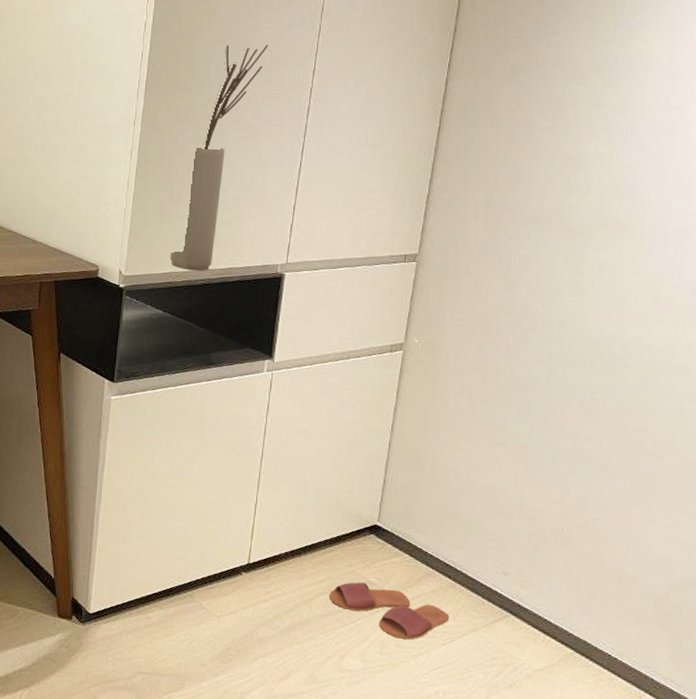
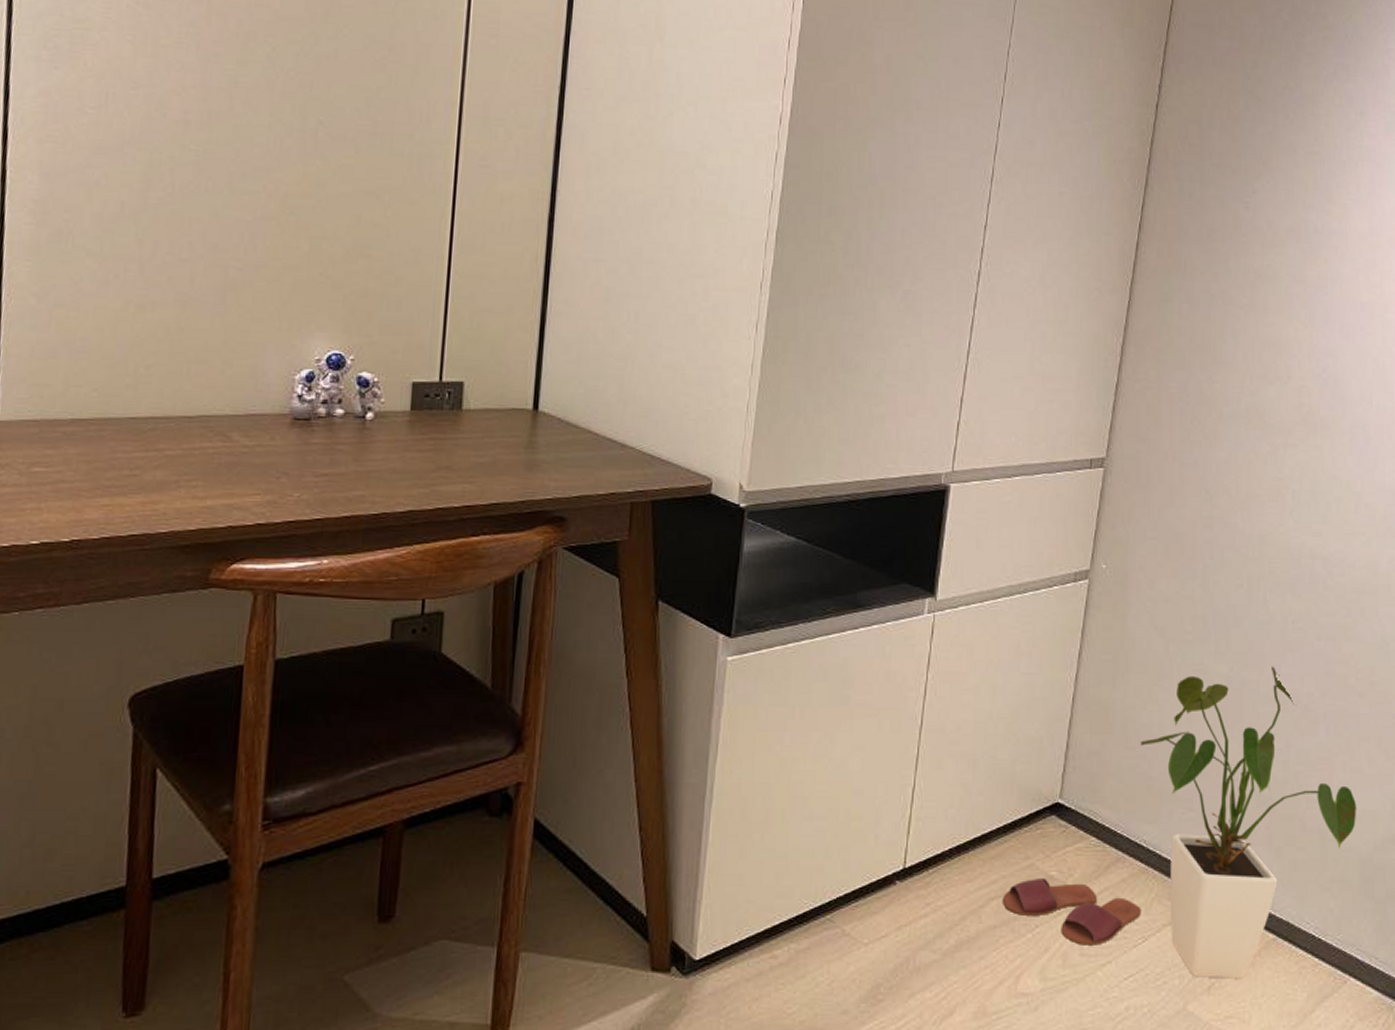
vase: present [170,45,269,271] -> none [806,187,932,484]
house plant: none [448,428,654,682] -> present [1140,666,1357,979]

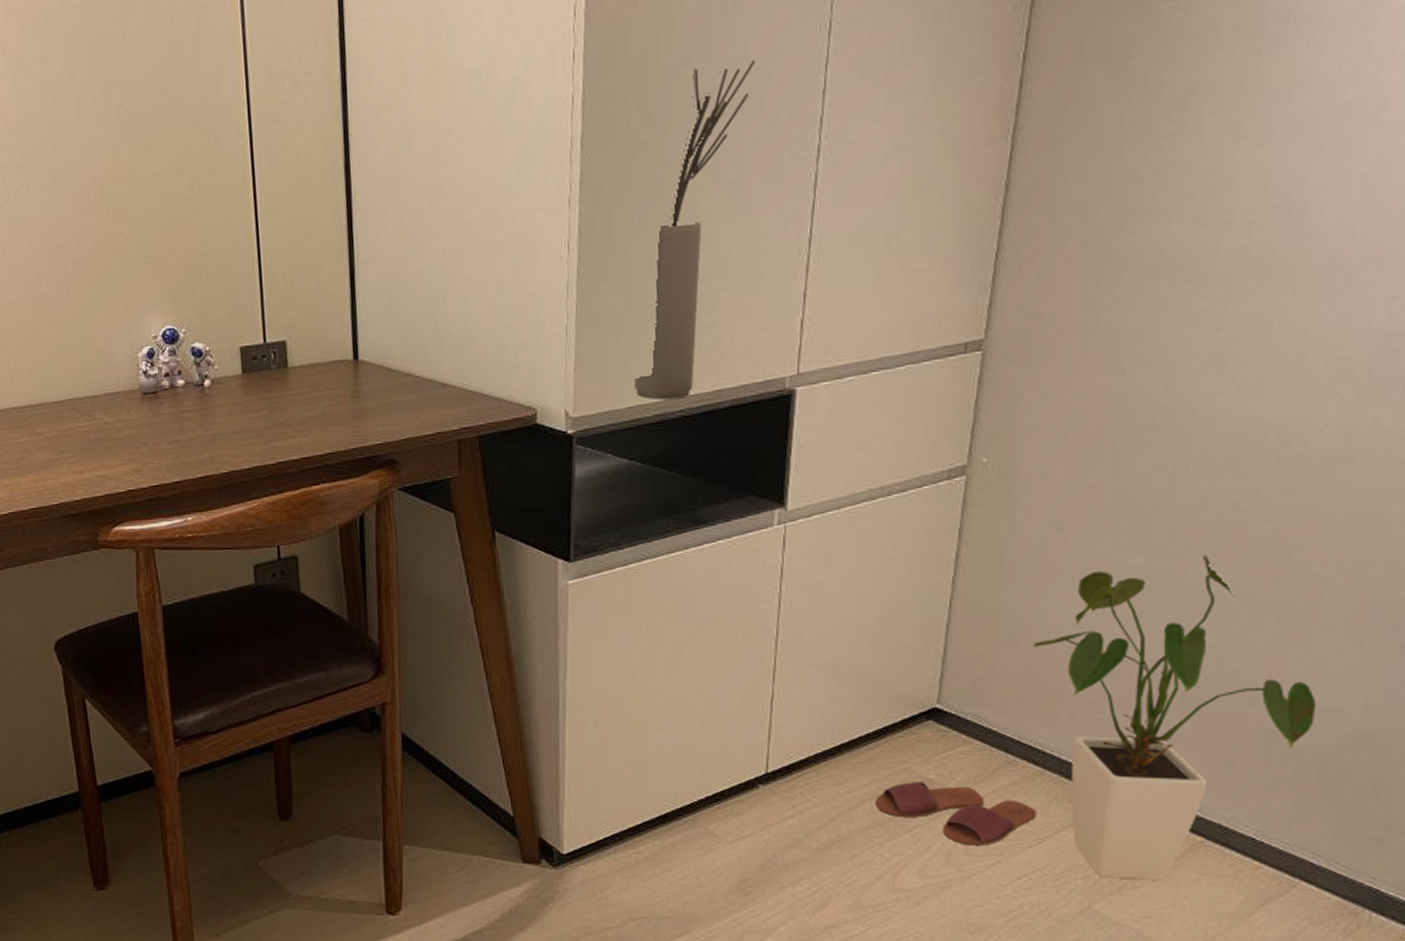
vase: none [806,187,932,484] -> present [633,60,756,400]

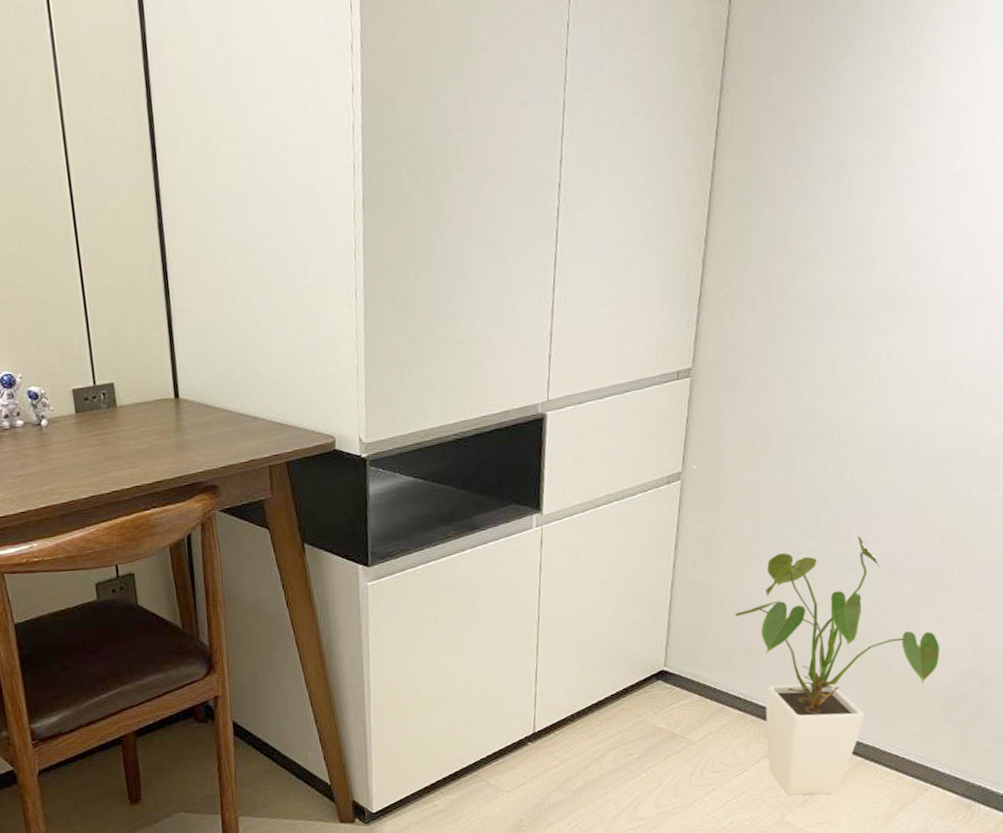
vase: present [633,60,756,400] -> none [415,133,505,426]
slippers: present [876,782,1037,846] -> none [620,730,741,779]

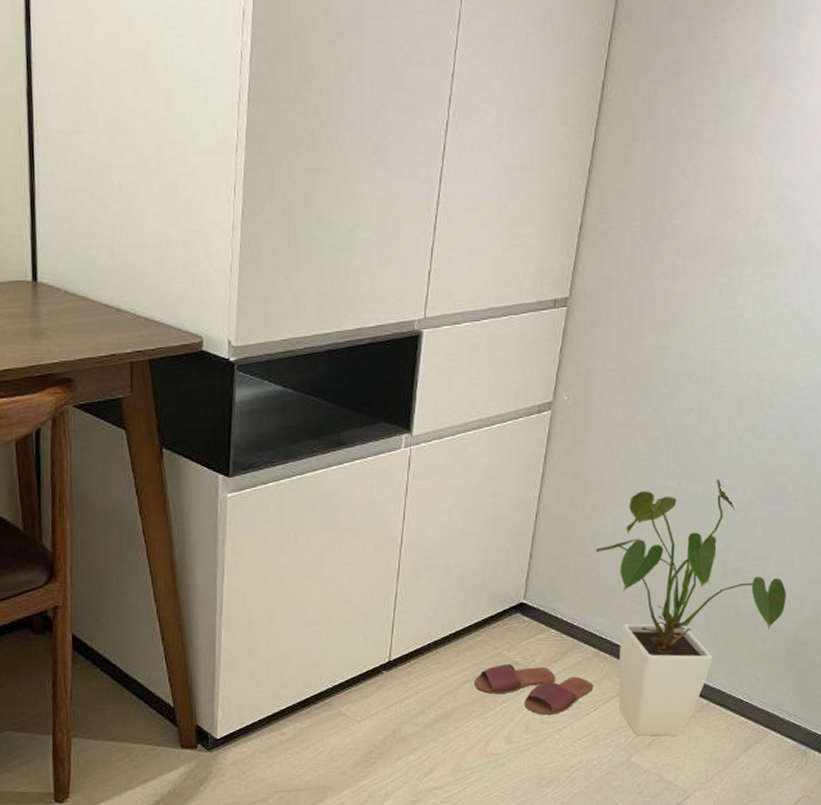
slippers: none [620,730,741,779] -> present [475,664,594,715]

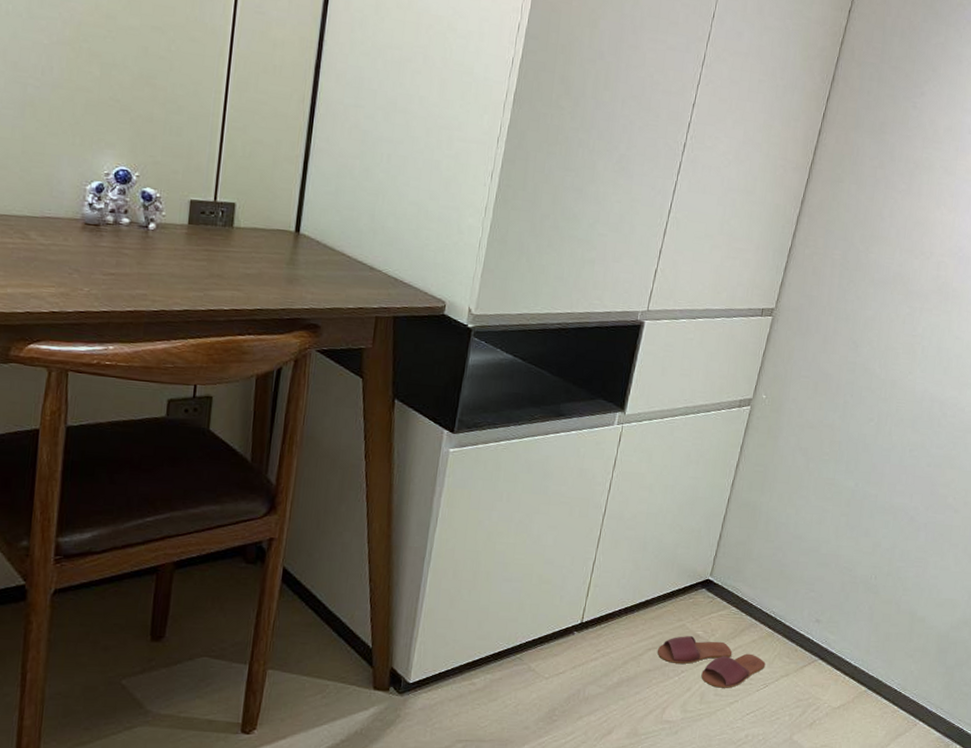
house plant: present [595,478,787,736] -> none [778,484,942,718]

